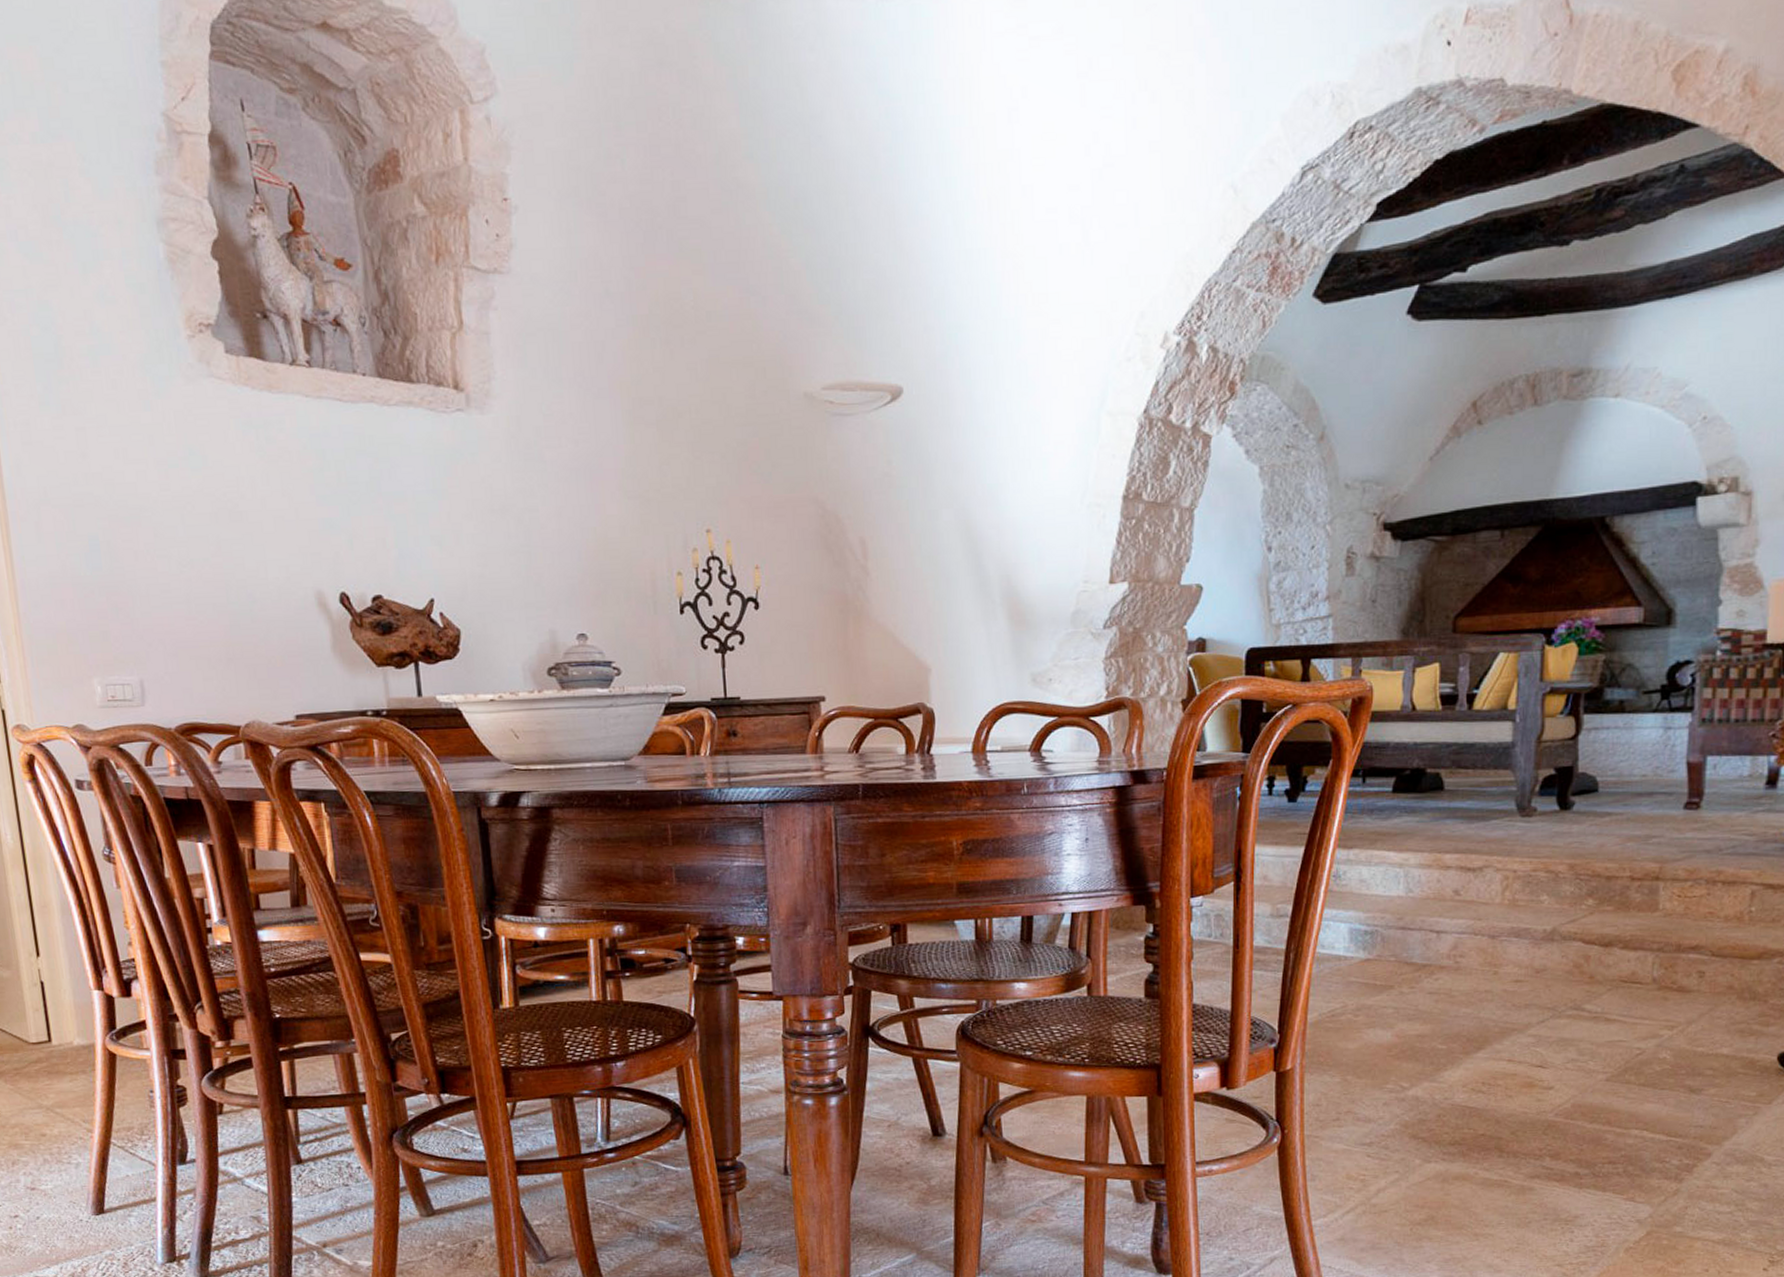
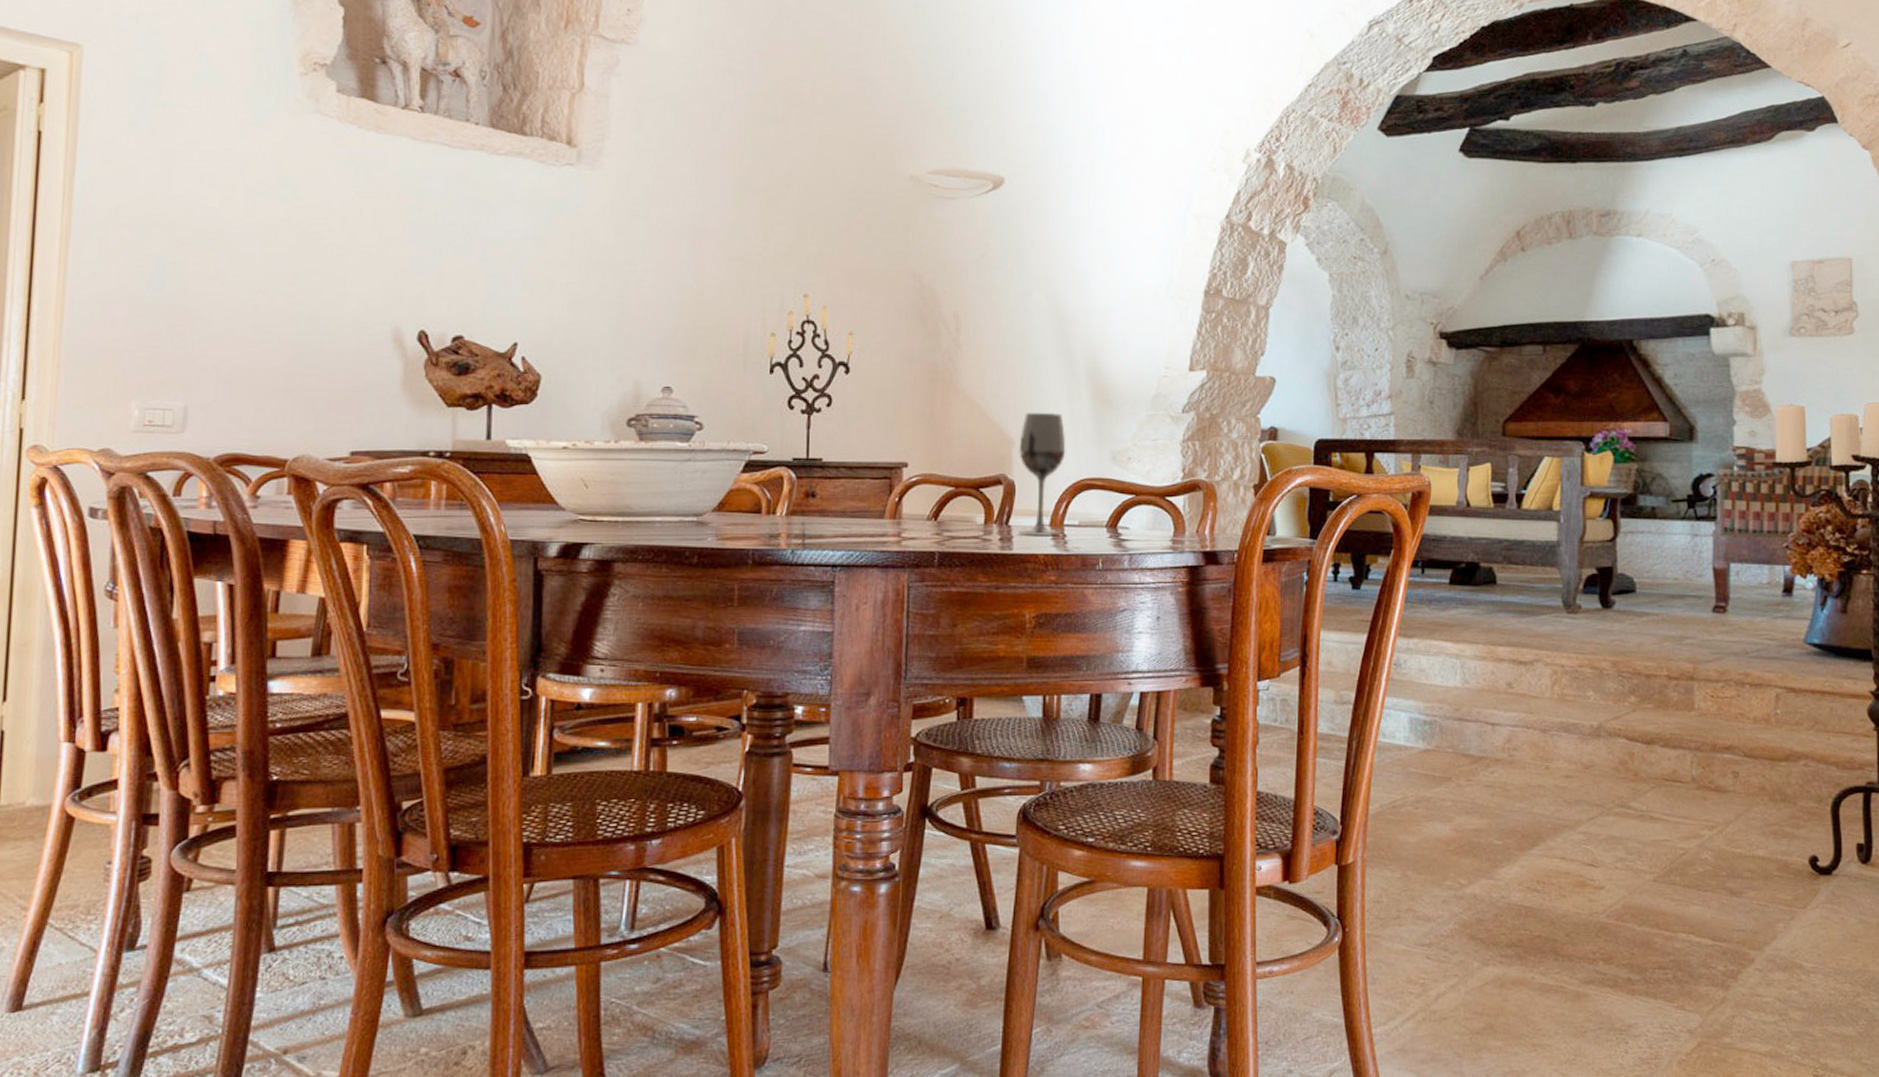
wine glass: none [936,636,985,763] -> present [1017,412,1066,535]

